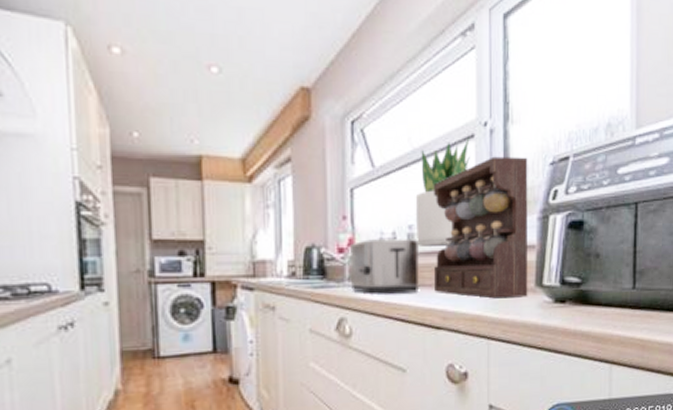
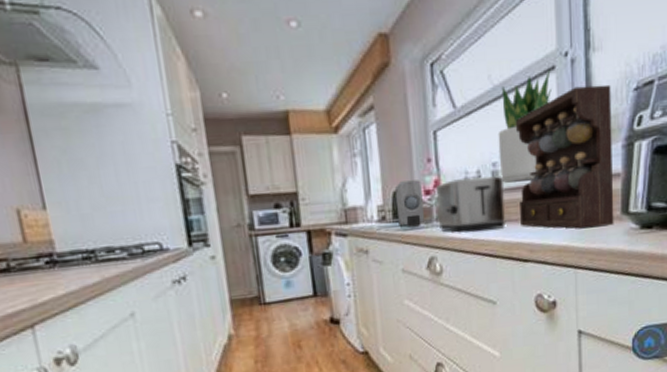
soap dispenser: none [308,237,336,285] -> present [395,180,424,227]

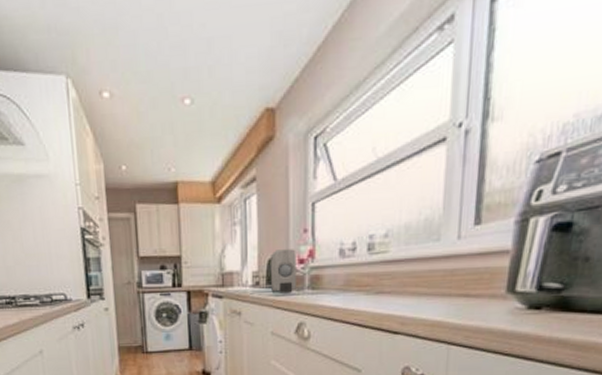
toaster: present [437,175,506,232] -> none [311,248,380,300]
planter: present [498,69,552,184] -> none [376,141,441,256]
spice rack: present [515,84,614,228] -> none [393,156,509,305]

